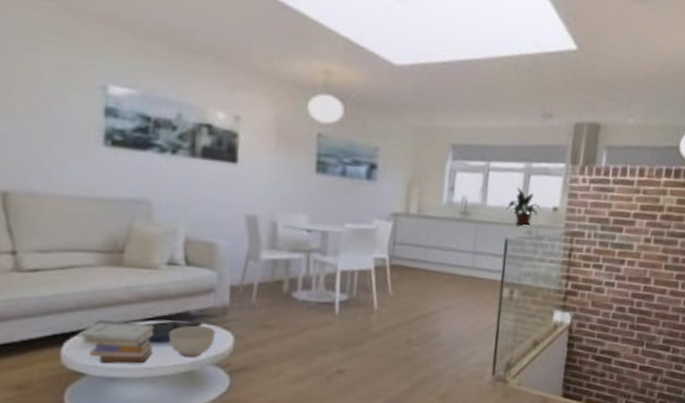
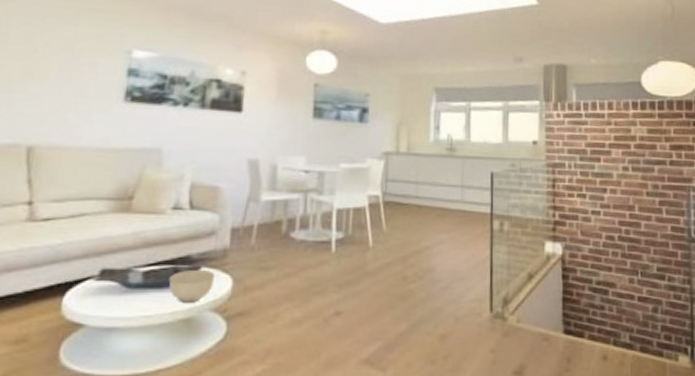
books: present [77,322,155,363] -> none [80,269,156,312]
potted plant: present [506,188,540,226] -> none [489,124,521,160]

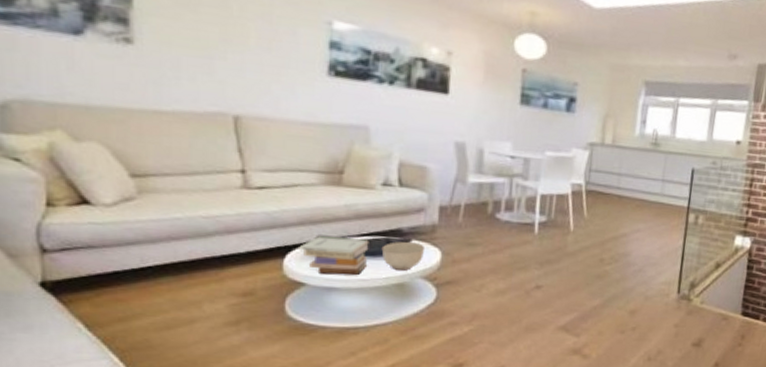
books: none [80,269,156,312] -> present [299,236,369,275]

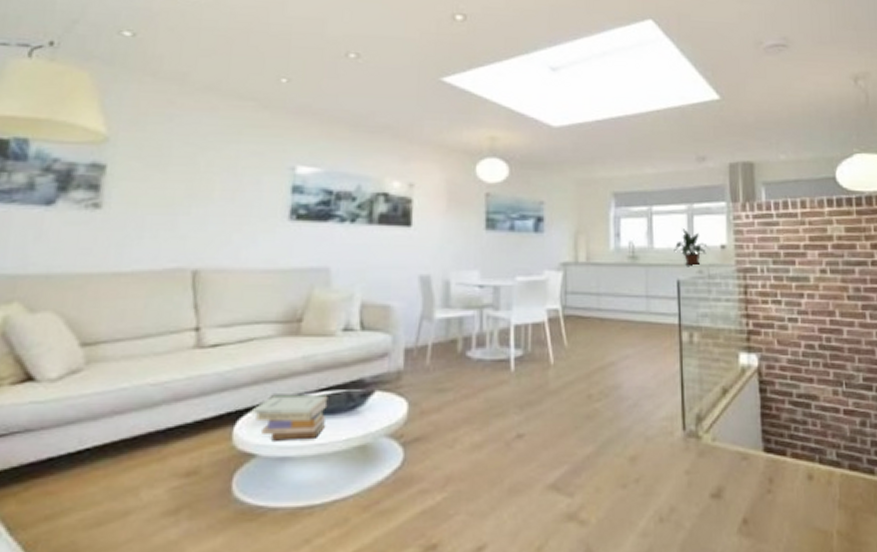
bowl: present [381,241,426,271] -> none [341,393,390,429]
potted plant: none [693,122,725,157] -> present [674,229,708,266]

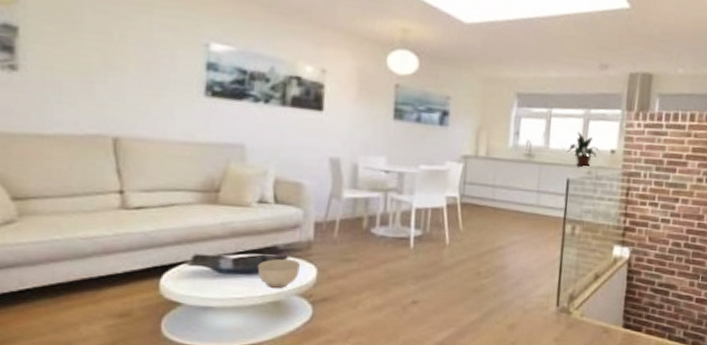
books: present [251,395,328,441] -> none [175,255,245,294]
bowl: none [341,393,390,429] -> present [257,258,301,288]

